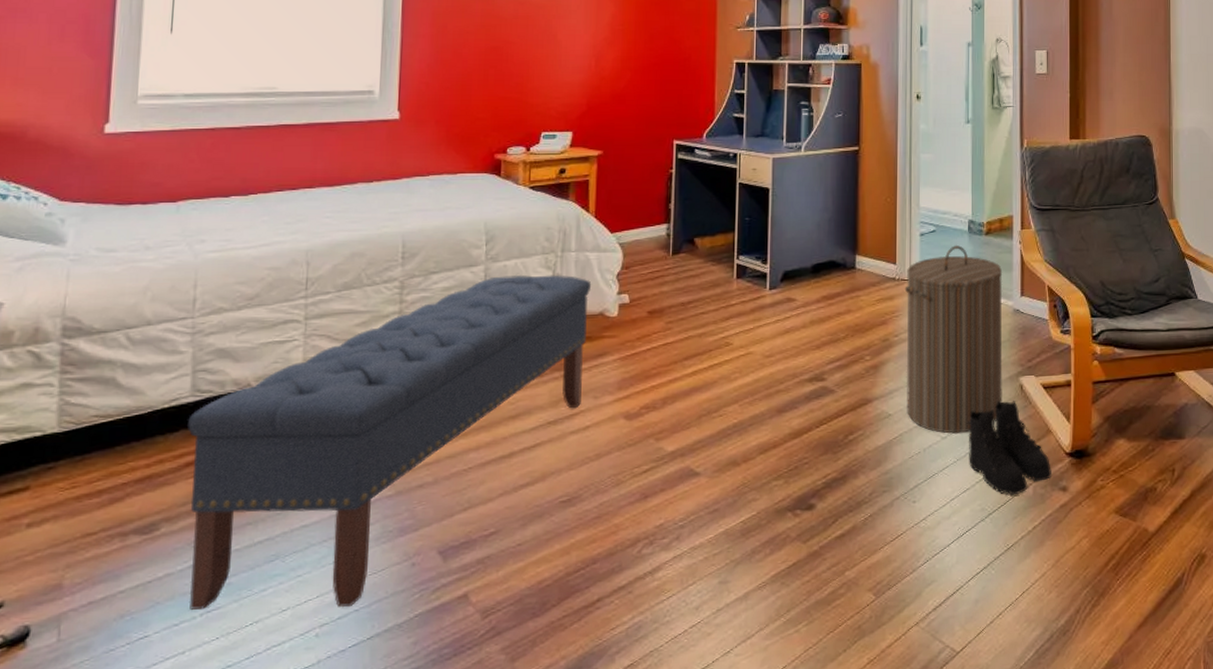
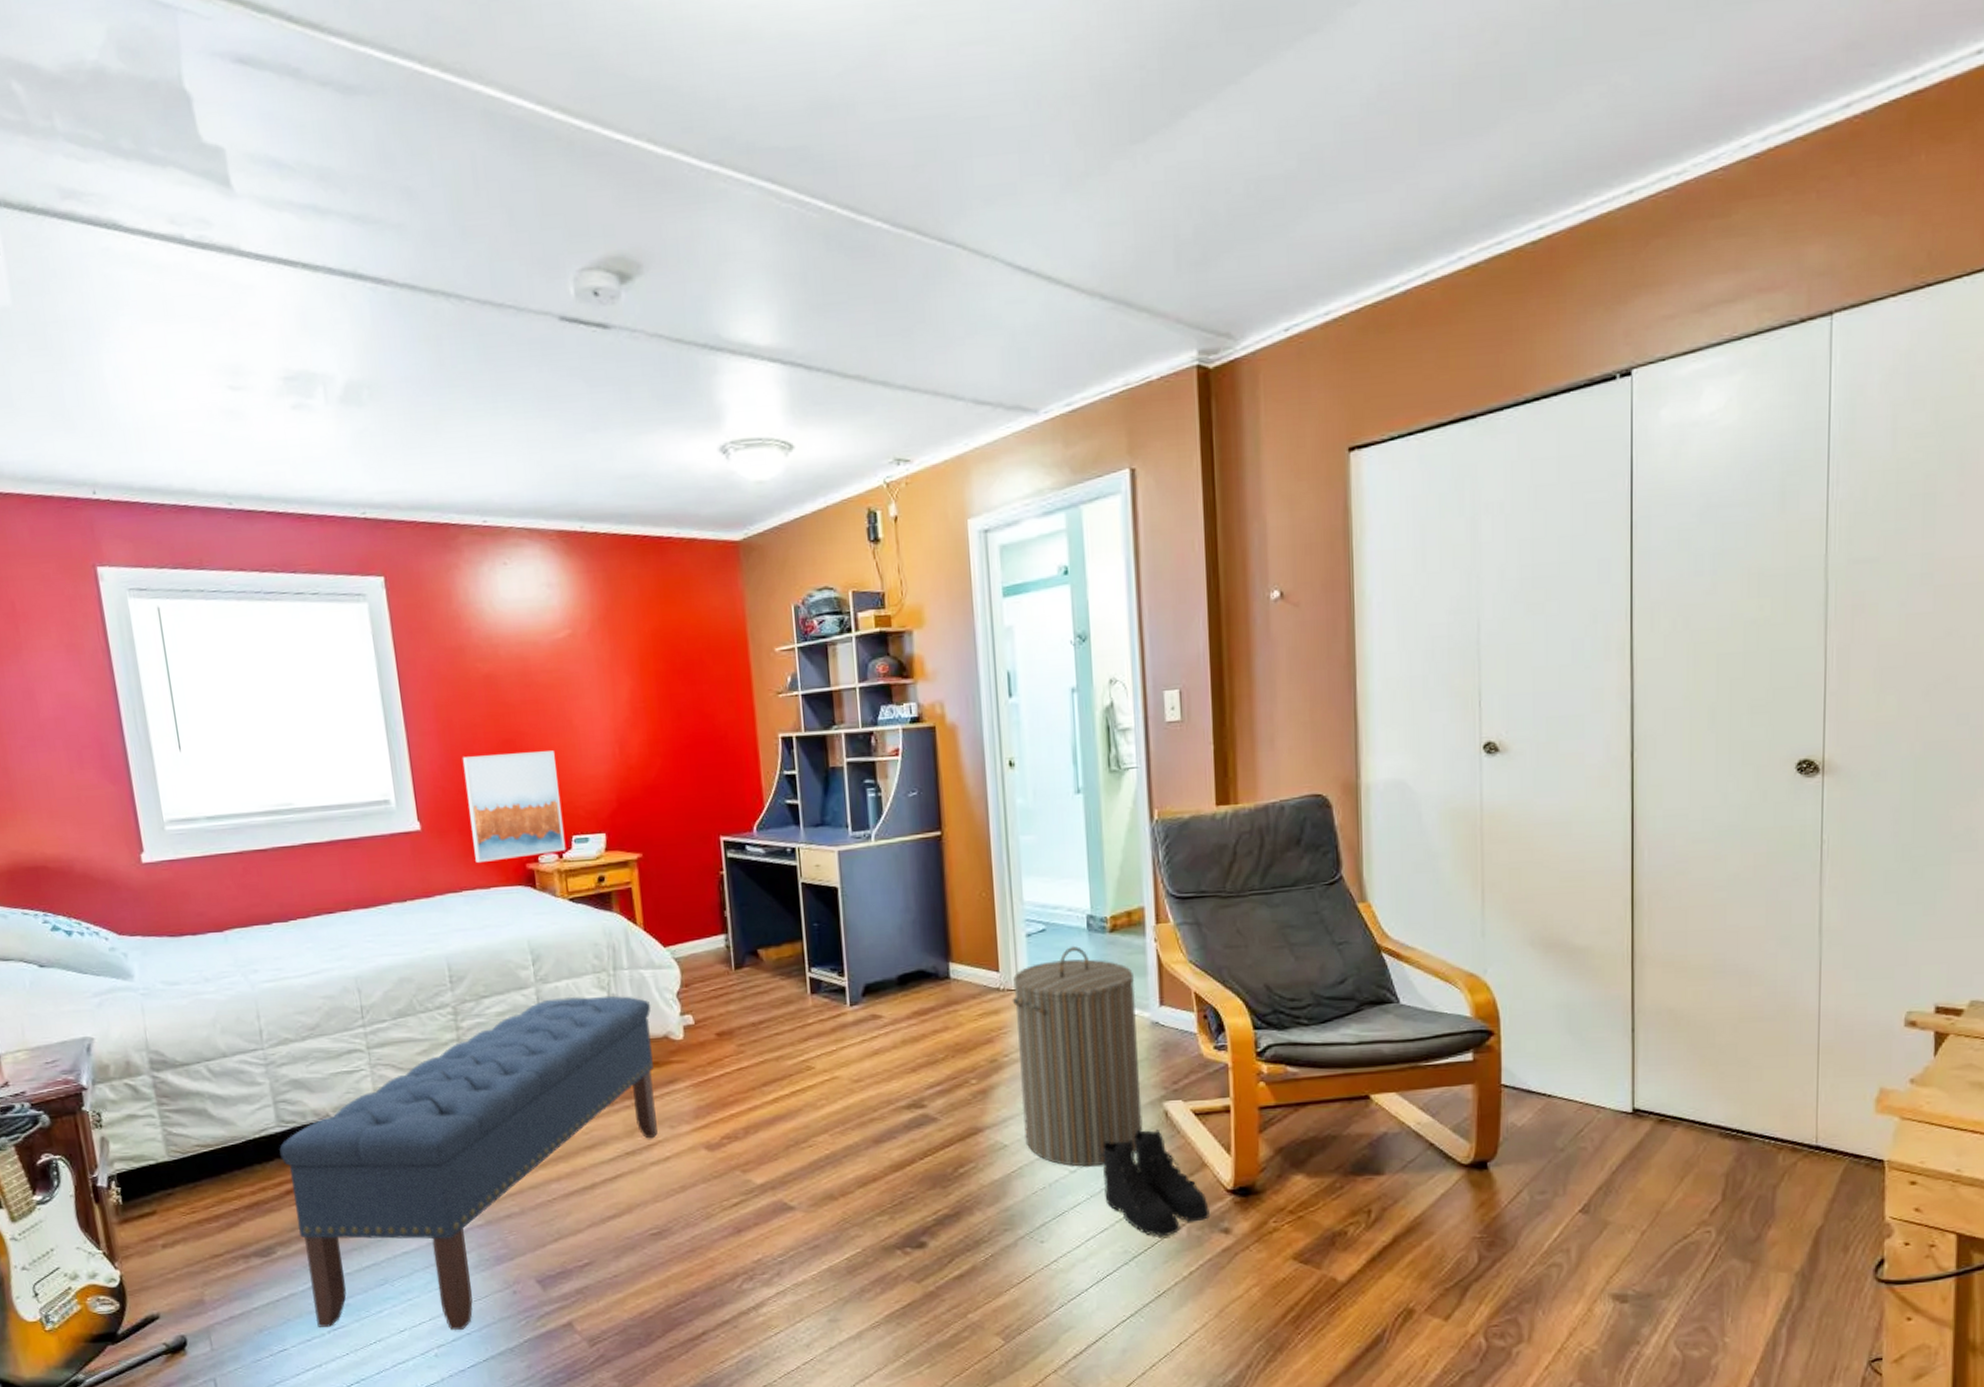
wall art: none [447,59,536,151] -> present [463,751,566,862]

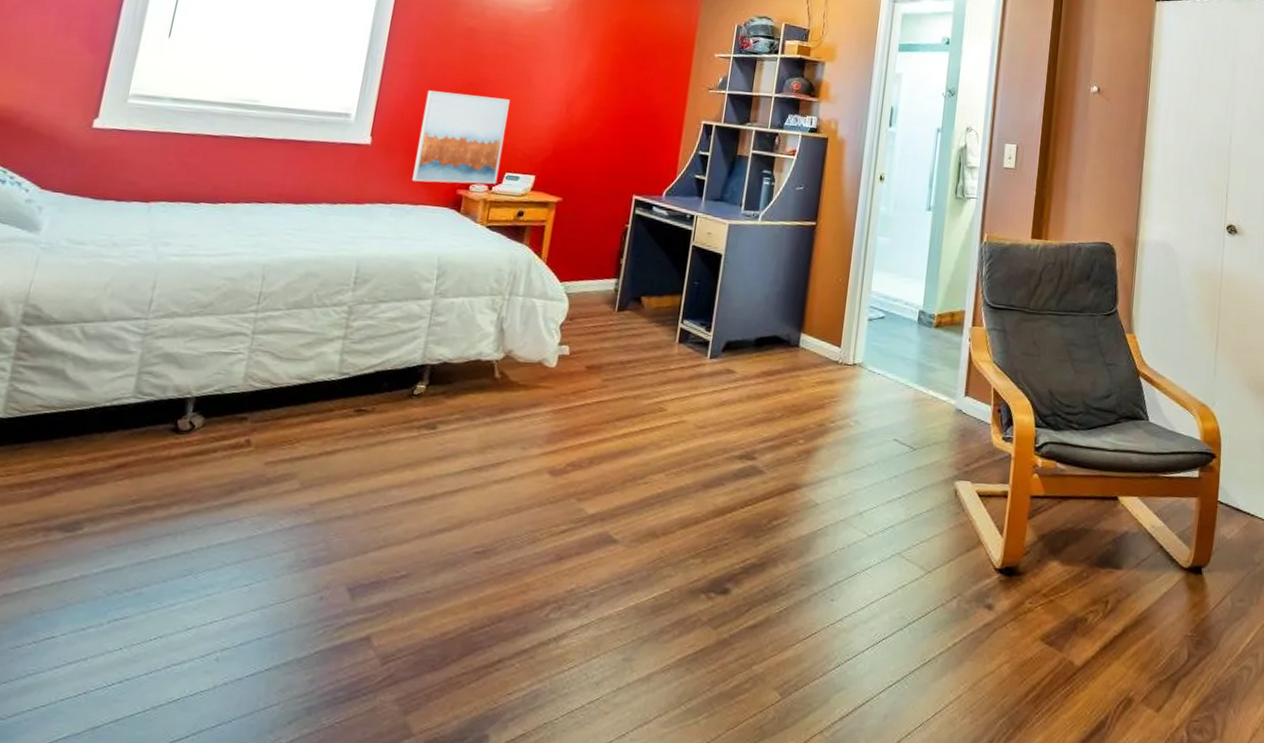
bench: present [278,995,658,1331] -> none [98,312,535,634]
laundry hamper: present [1012,945,1143,1167] -> none [835,334,949,533]
boots: present [1101,1129,1209,1236] -> none [893,503,978,606]

